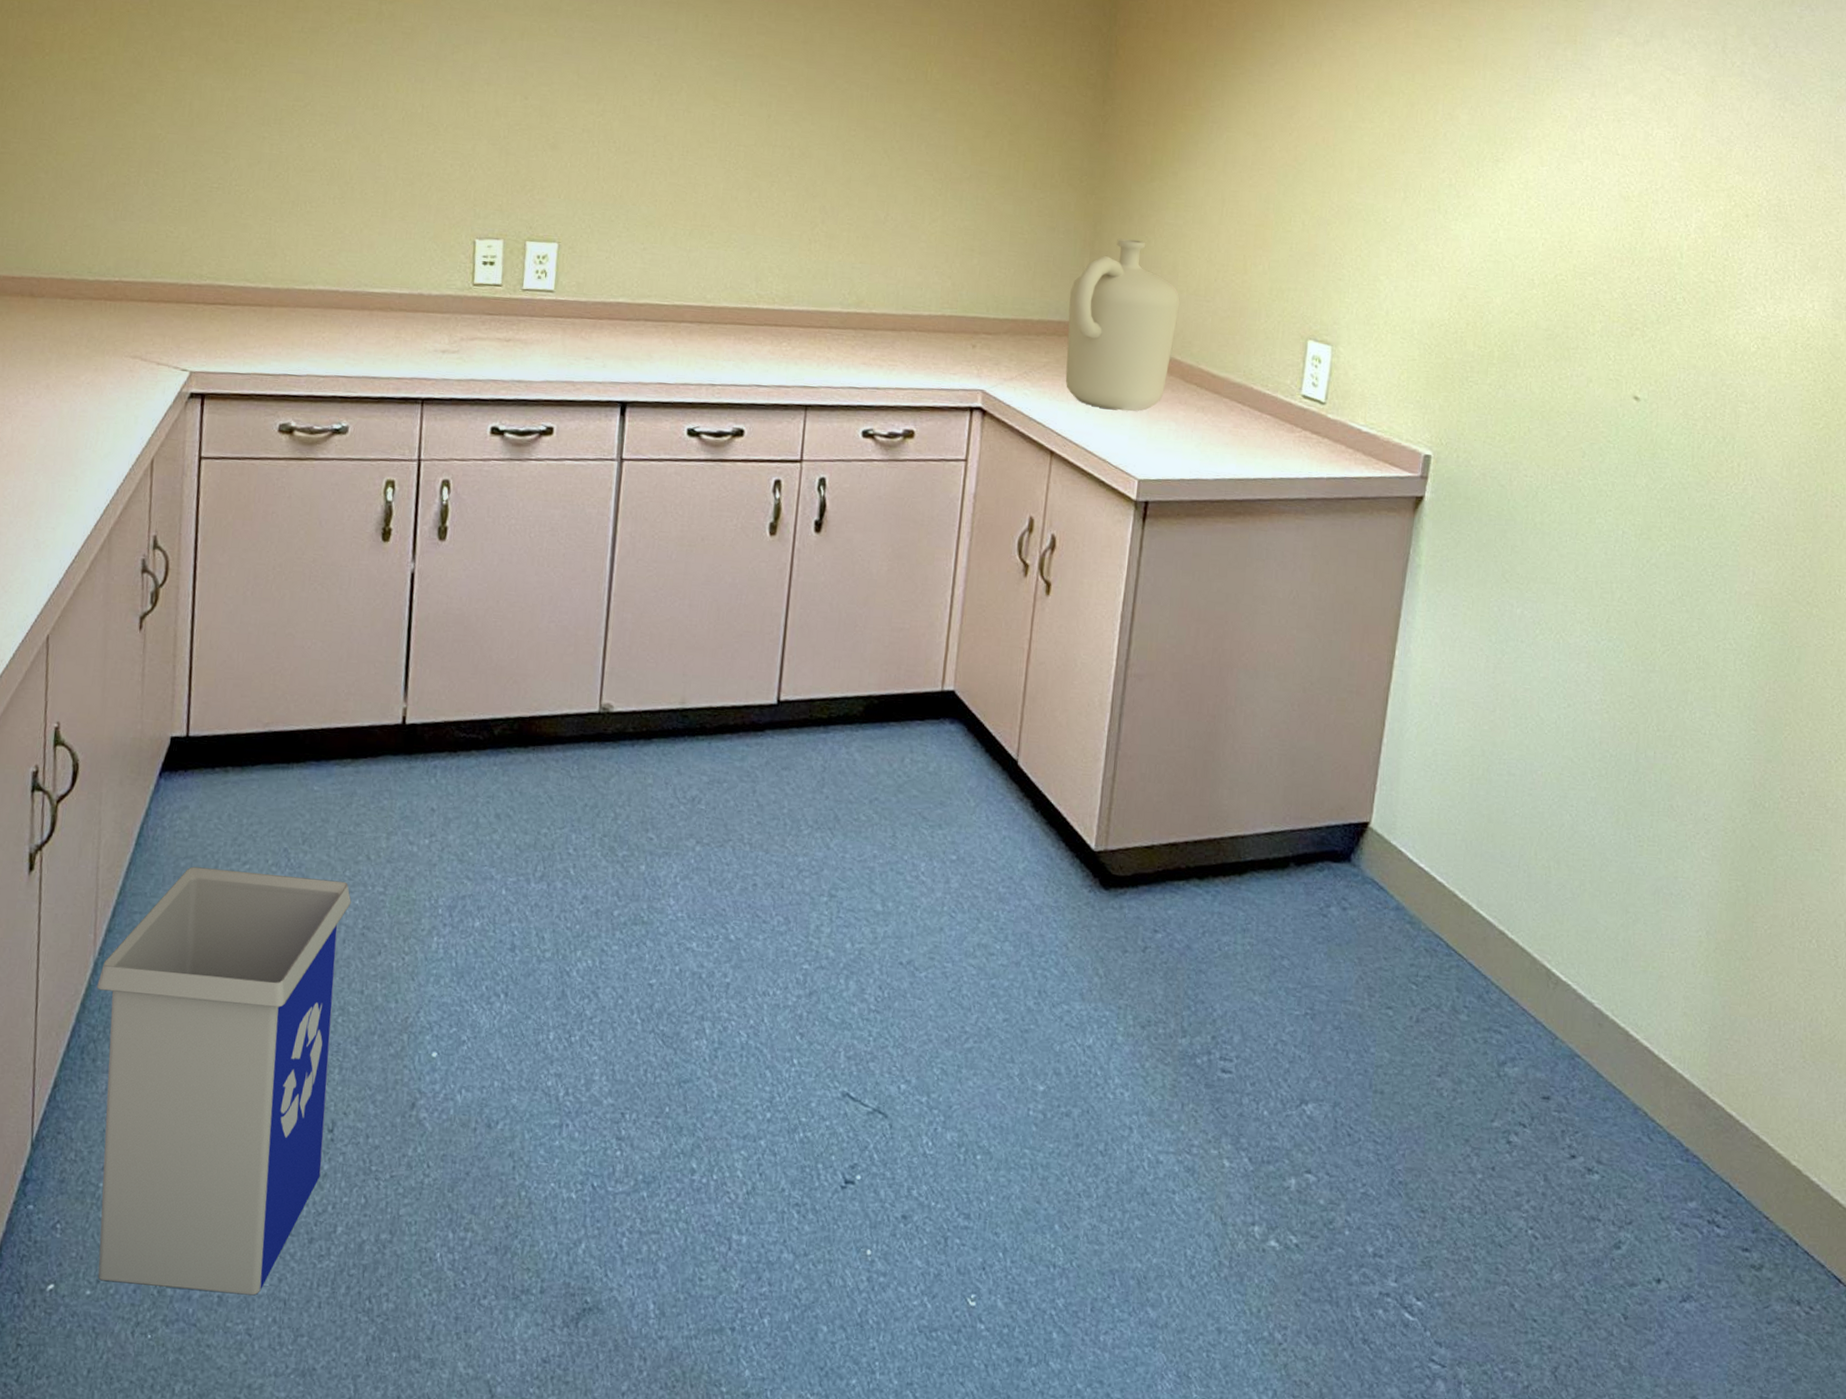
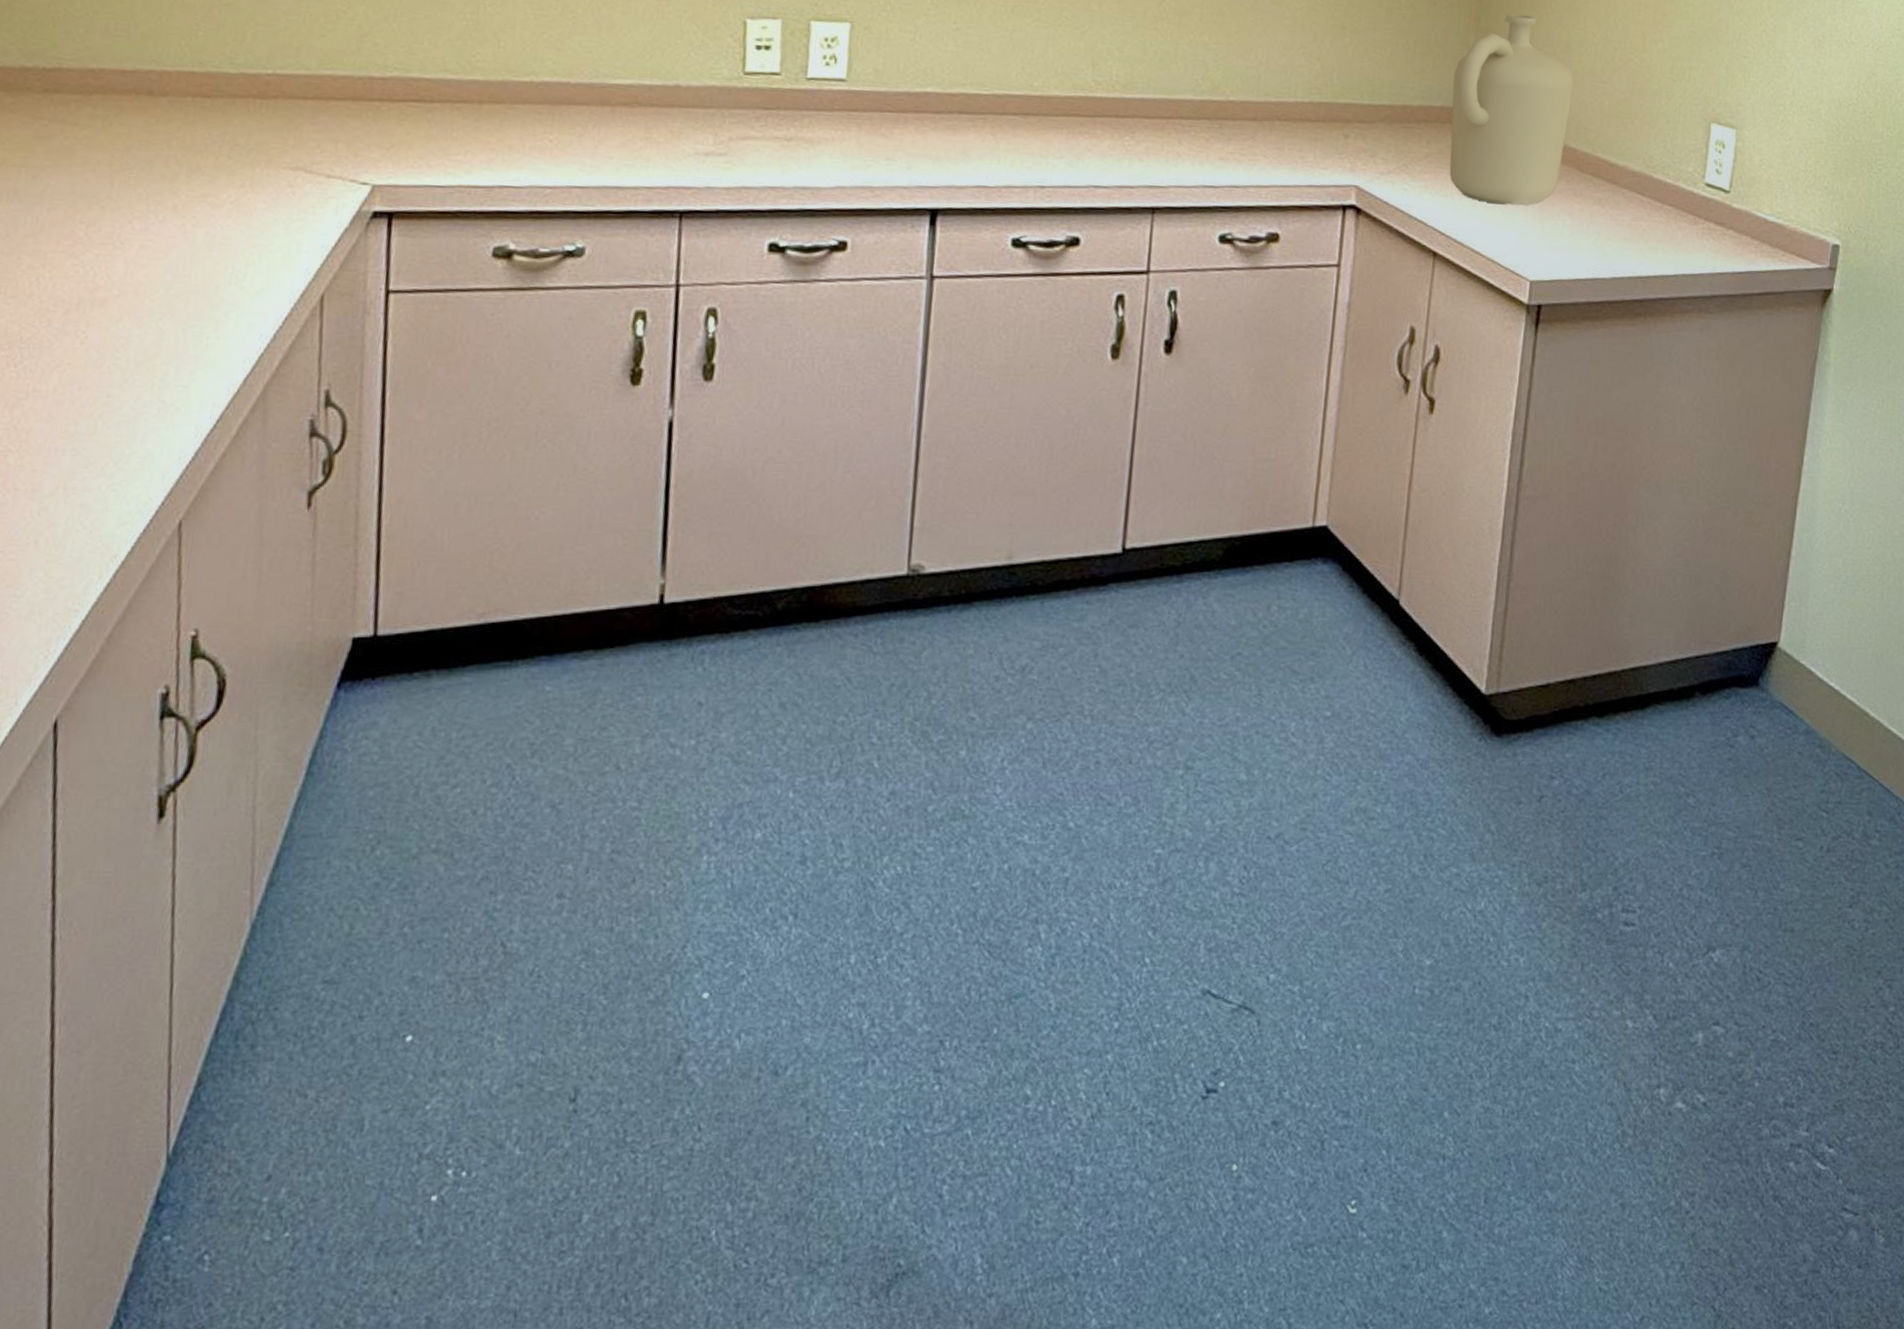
recycling bin: present [97,866,351,1296] -> none [255,796,596,1318]

